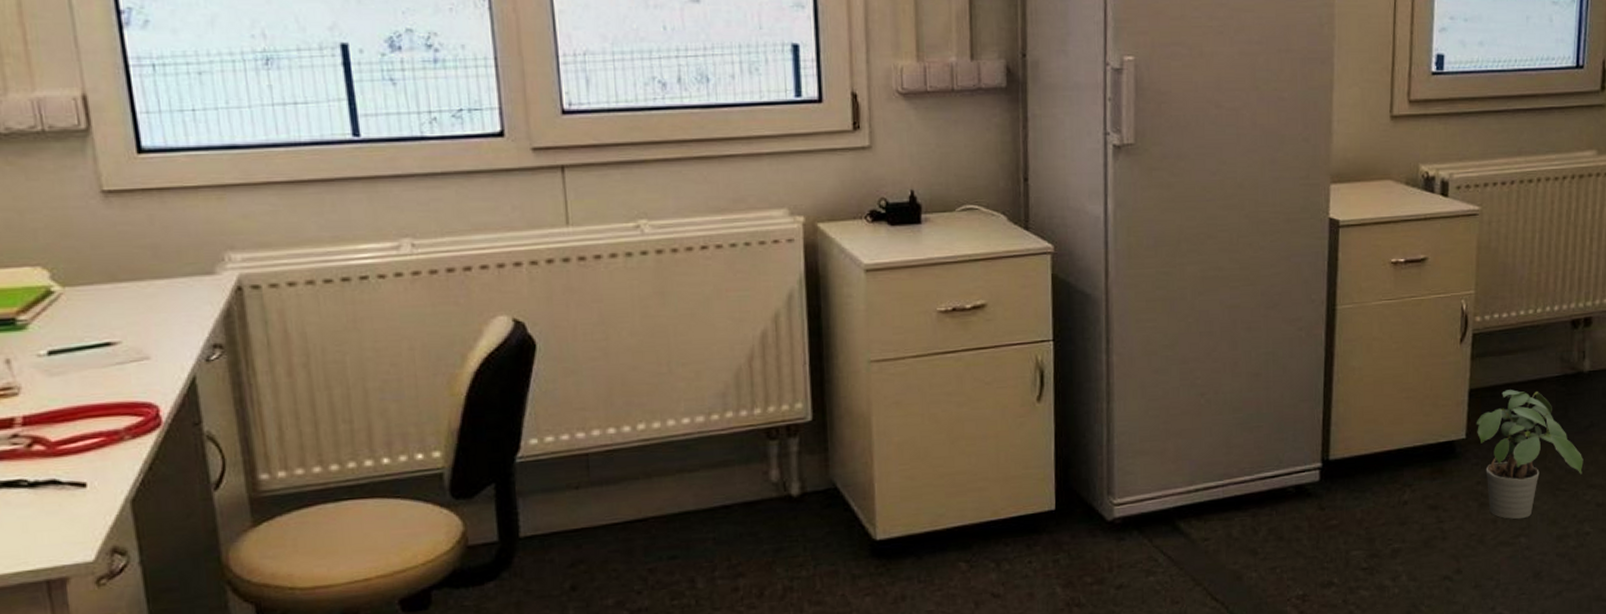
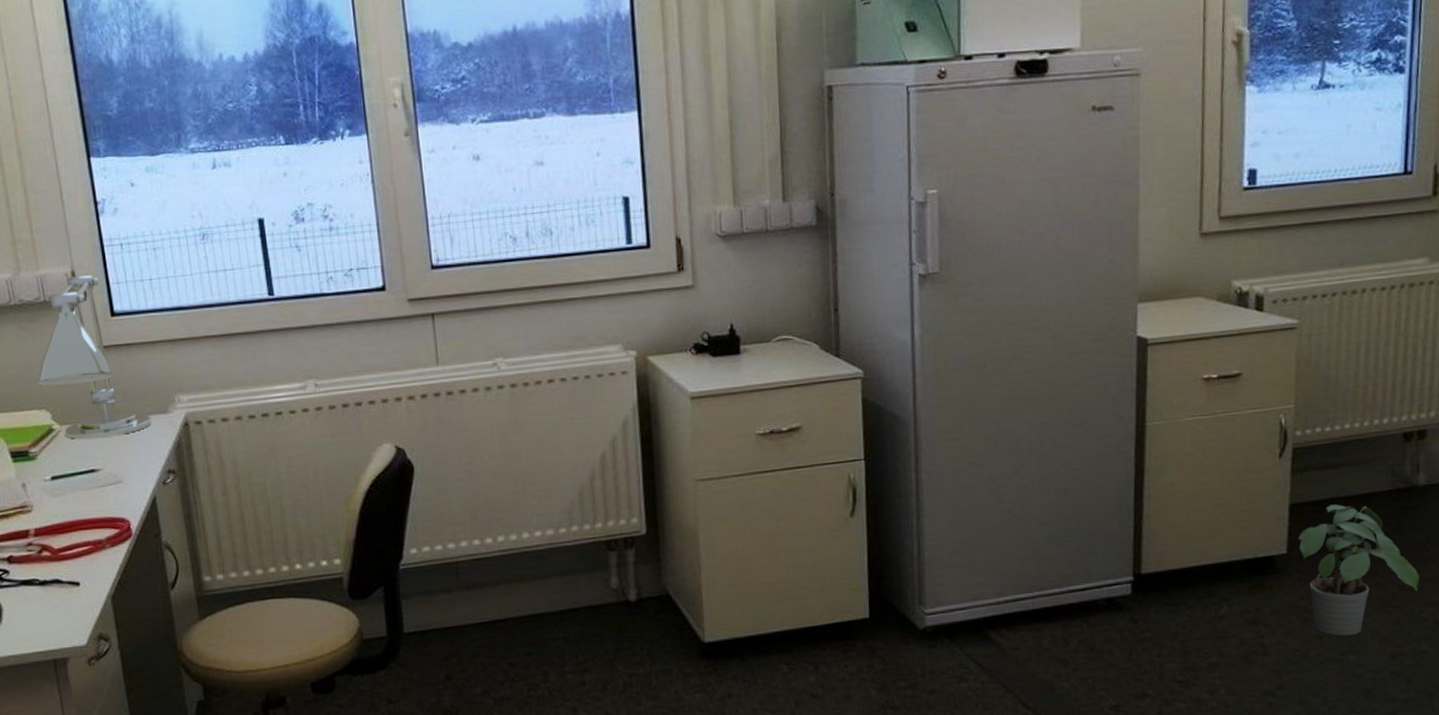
desk lamp: none [30,100,191,306] -> present [37,274,151,440]

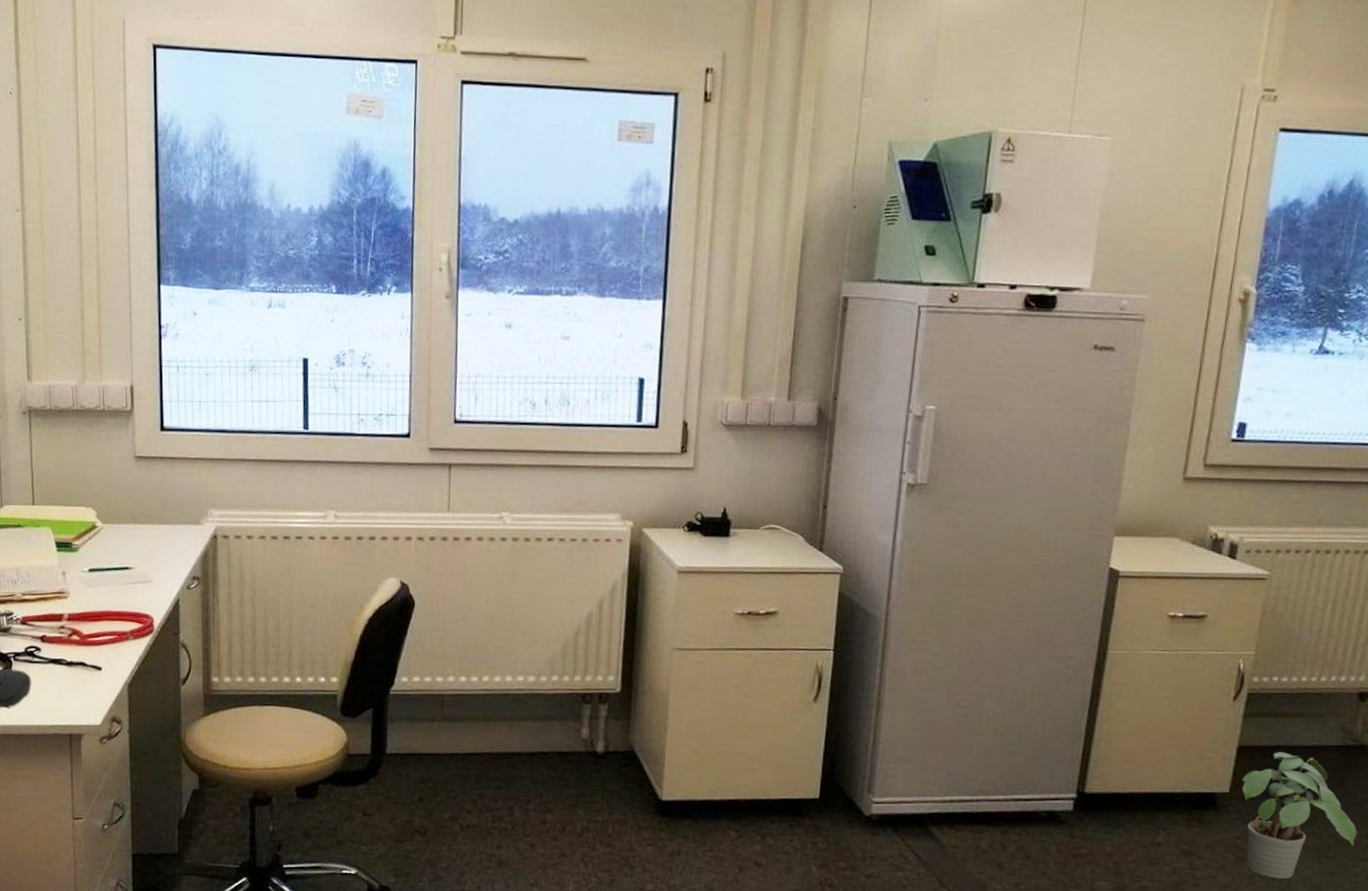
desk lamp: present [37,274,151,440] -> none [88,390,184,540]

